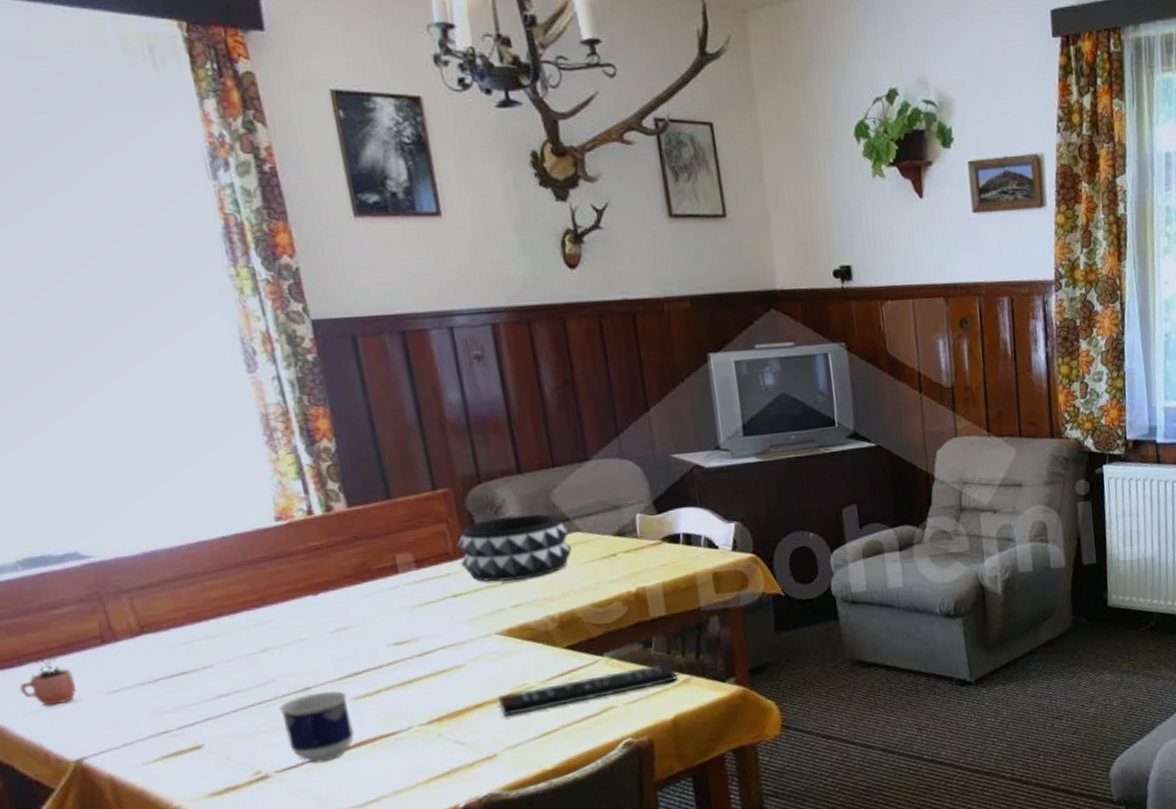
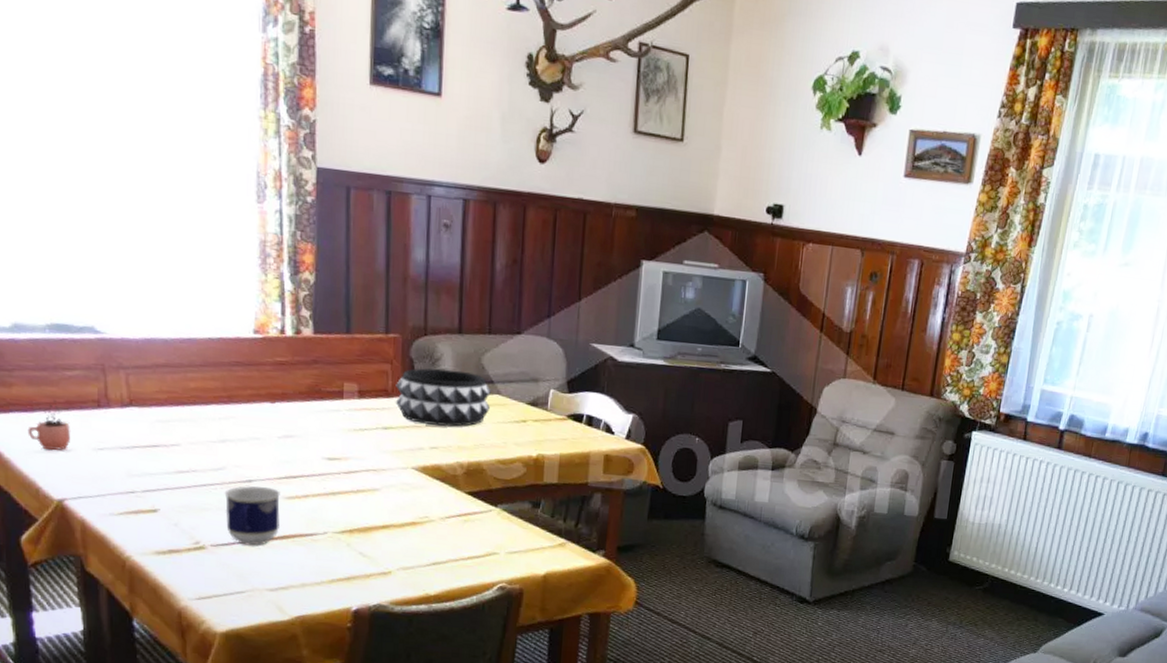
remote control: present [498,663,677,716] -> none [401,522,556,544]

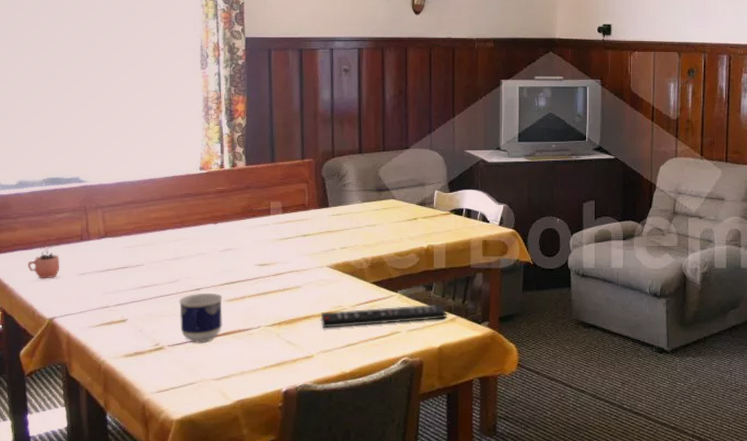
decorative bowl: present [395,368,491,427] -> none [311,183,388,229]
remote control: none [401,522,556,544] -> present [320,304,447,328]

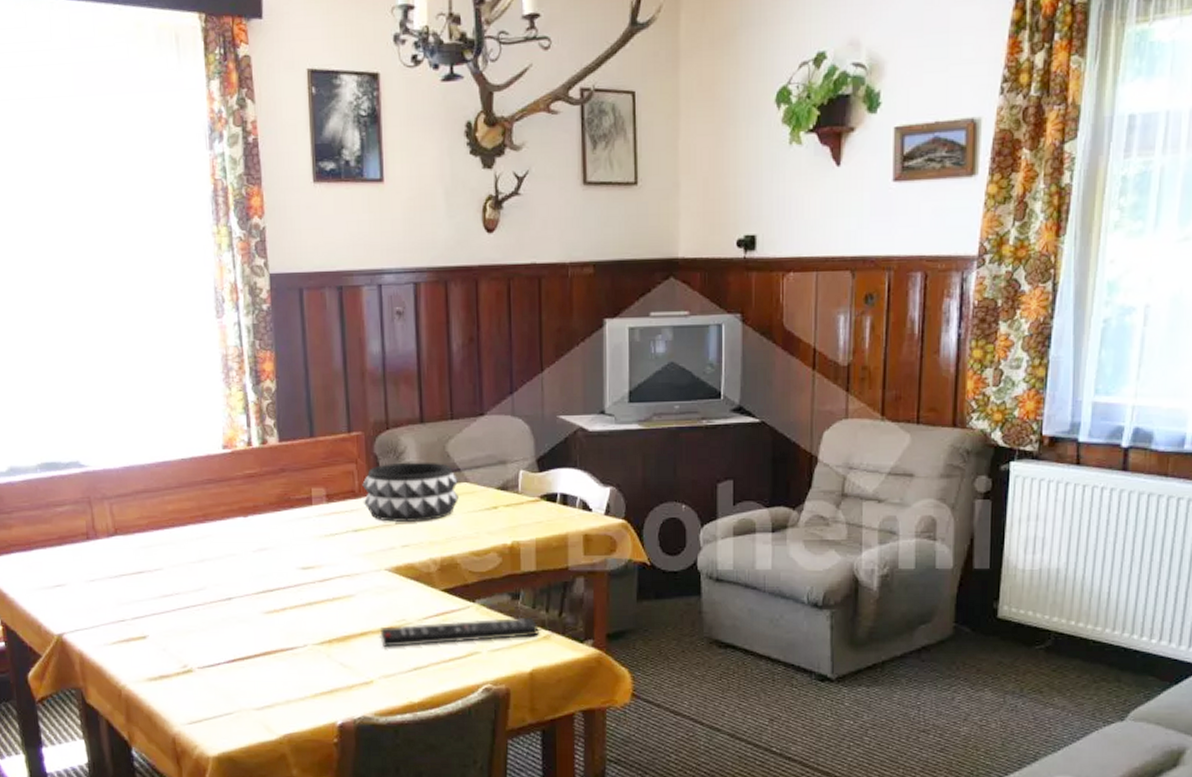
cocoa: present [27,238,59,279] -> none [27,537,65,587]
cup: present [178,292,222,343] -> none [206,603,261,665]
decorative bowl: none [311,183,388,229] -> present [362,462,460,522]

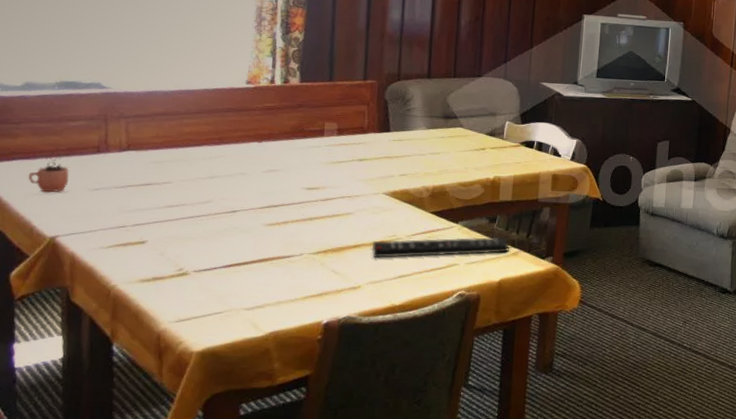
cocoa: none [27,537,65,587] -> present [28,148,69,193]
decorative bowl: present [362,462,460,522] -> none [370,107,454,156]

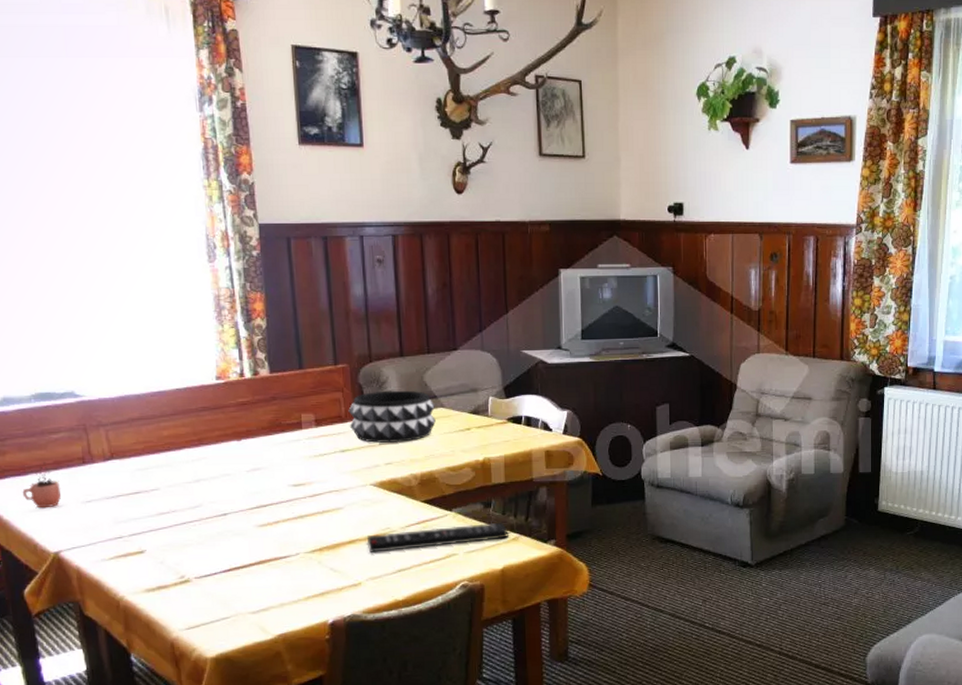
decorative bowl: none [370,107,454,156] -> present [348,390,437,443]

